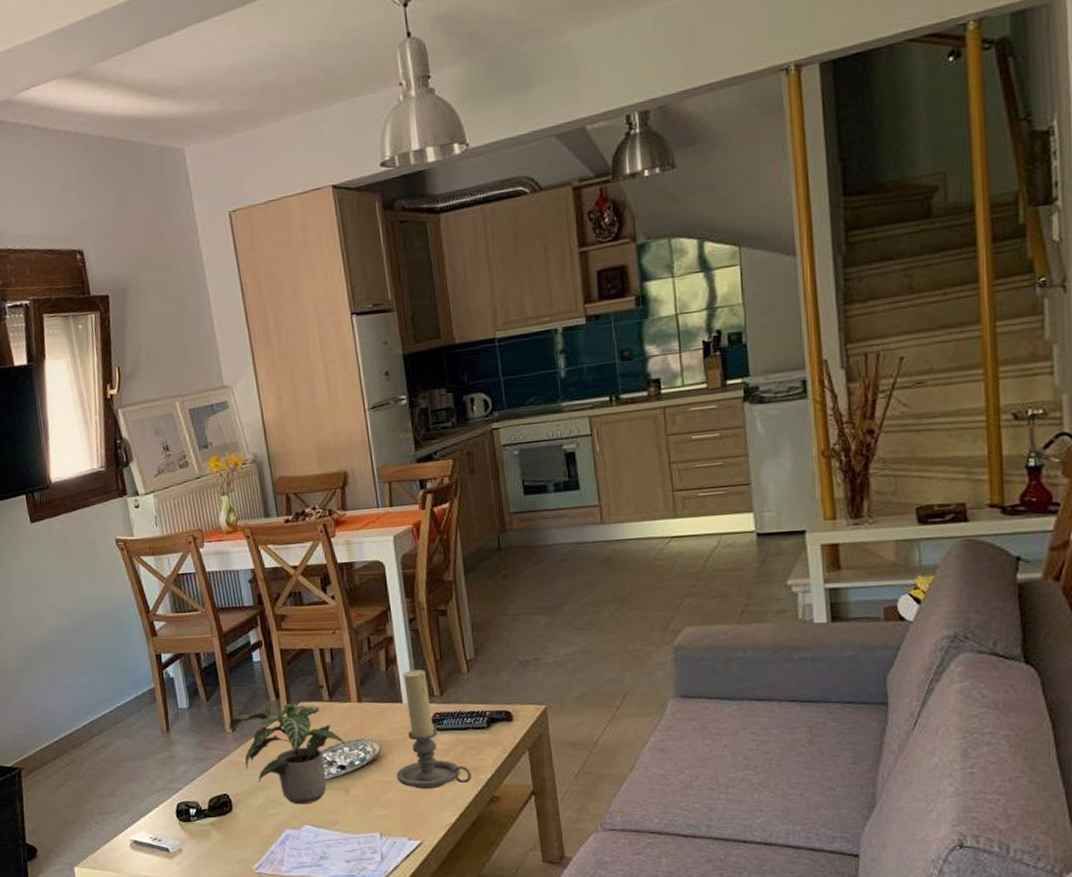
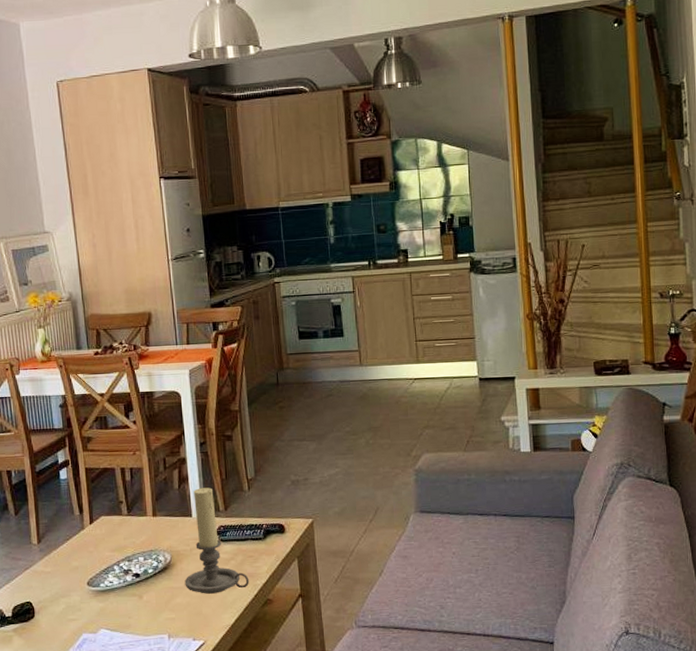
potted plant: present [228,703,346,805] -> none [34,517,141,611]

